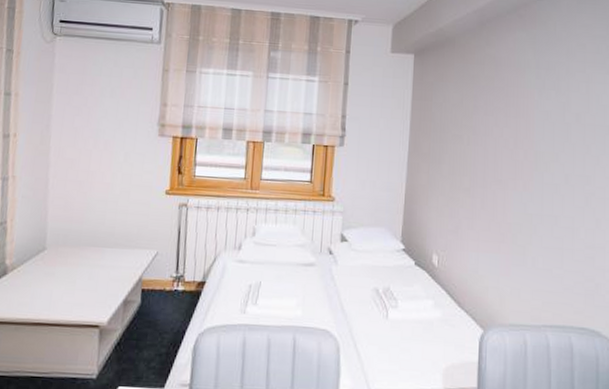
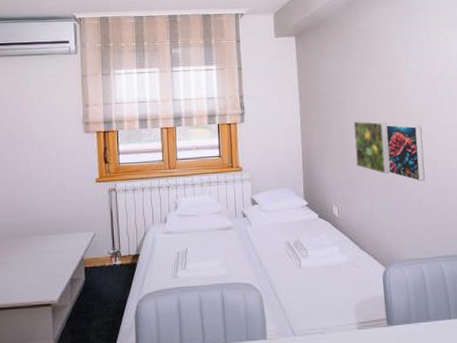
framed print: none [466,160,506,226] -> present [353,121,390,175]
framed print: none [502,168,546,238] -> present [385,124,426,181]

